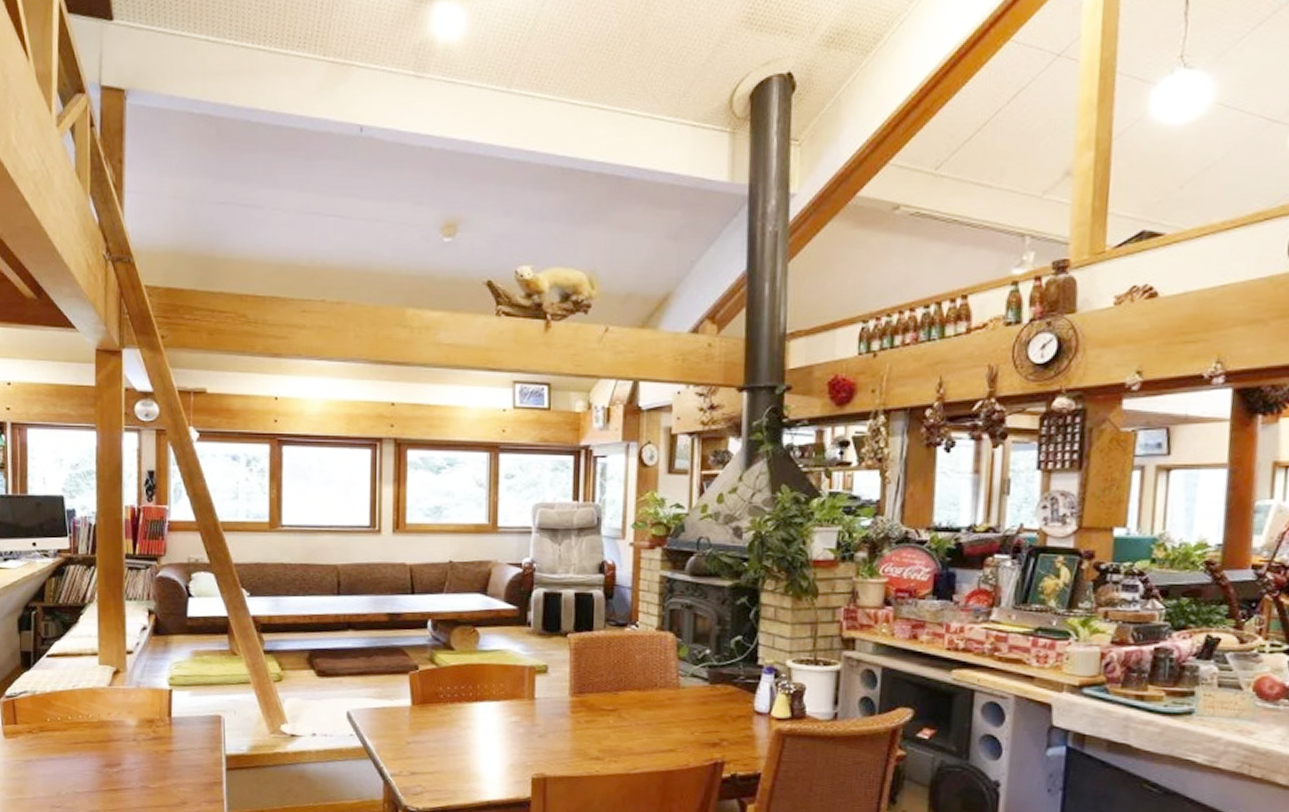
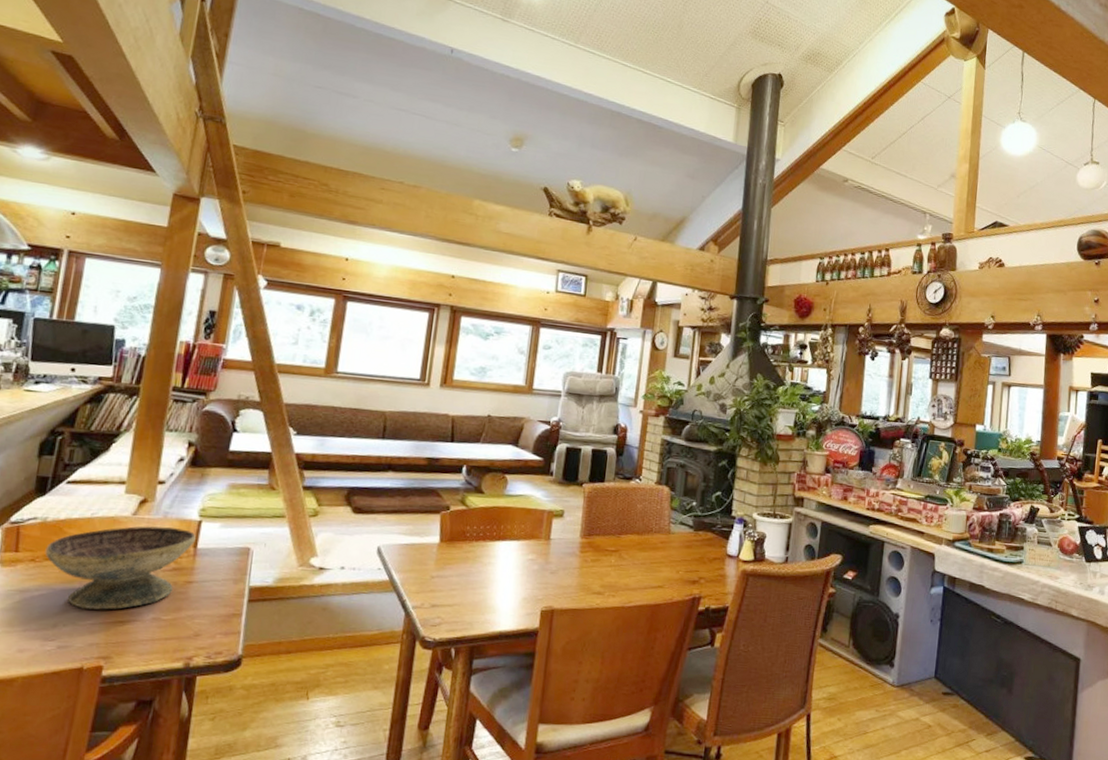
decorative bowl: none [39,696,169,779] -> present [45,526,196,610]

